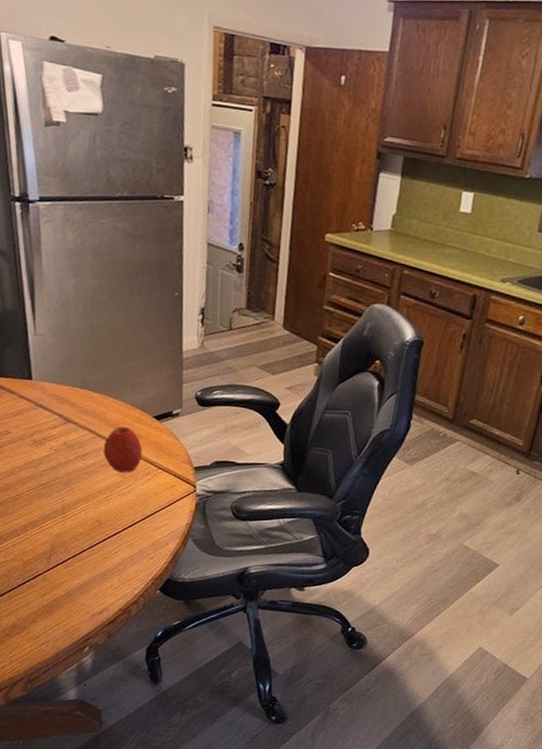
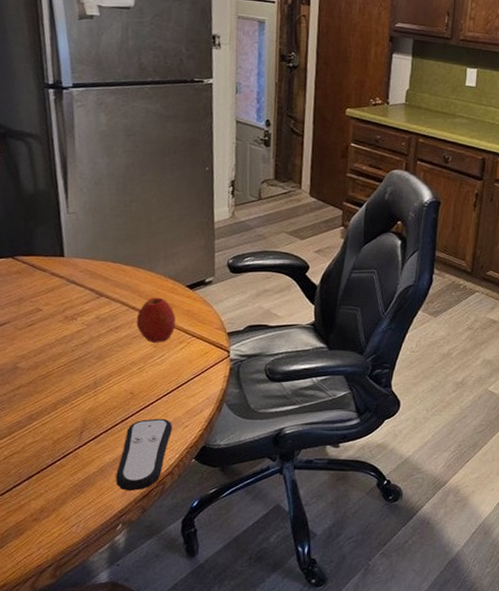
remote control: none [83,547,138,617] -> present [116,418,172,492]

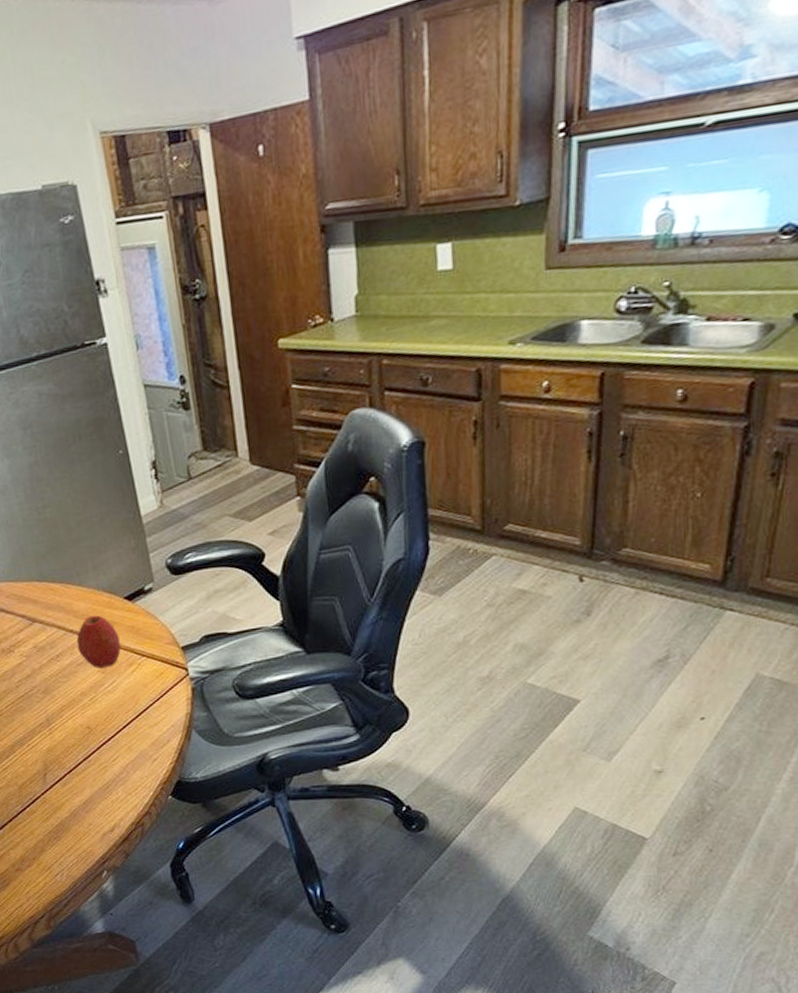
remote control: present [116,418,172,492] -> none [89,753,140,836]

